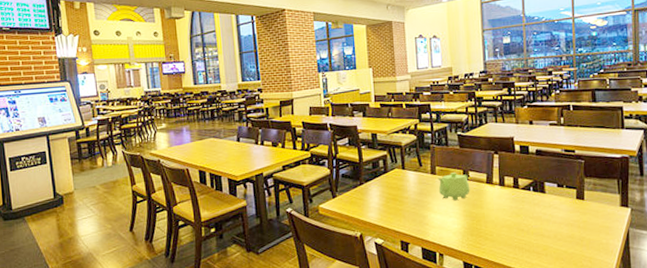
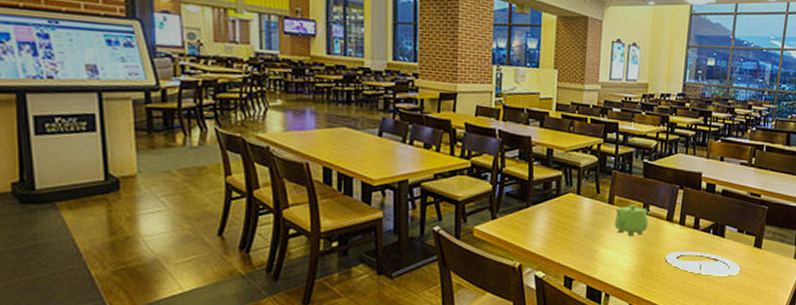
plate: none [491,208,567,230] -> present [665,251,741,276]

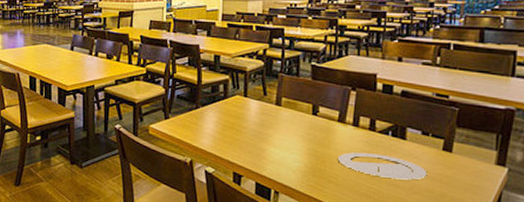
teapot: present [614,205,649,237] -> none [282,106,319,137]

